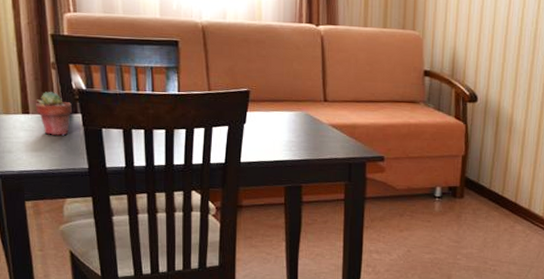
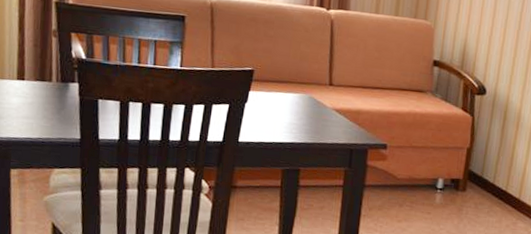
potted succulent: present [35,91,72,137] -> none [31,58,69,105]

